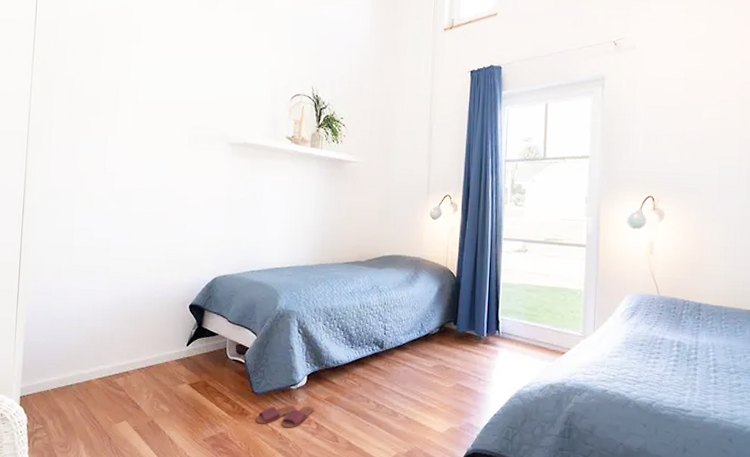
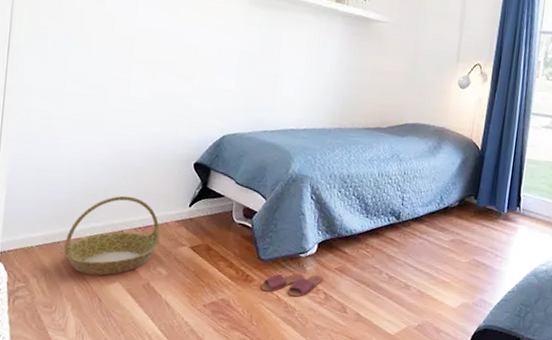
basket: none [76,338,161,415] -> present [63,195,160,276]

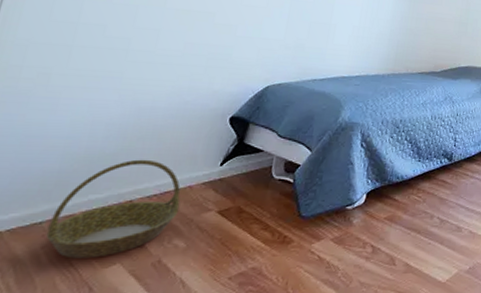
slippers: present [260,273,324,297] -> none [299,228,371,255]

